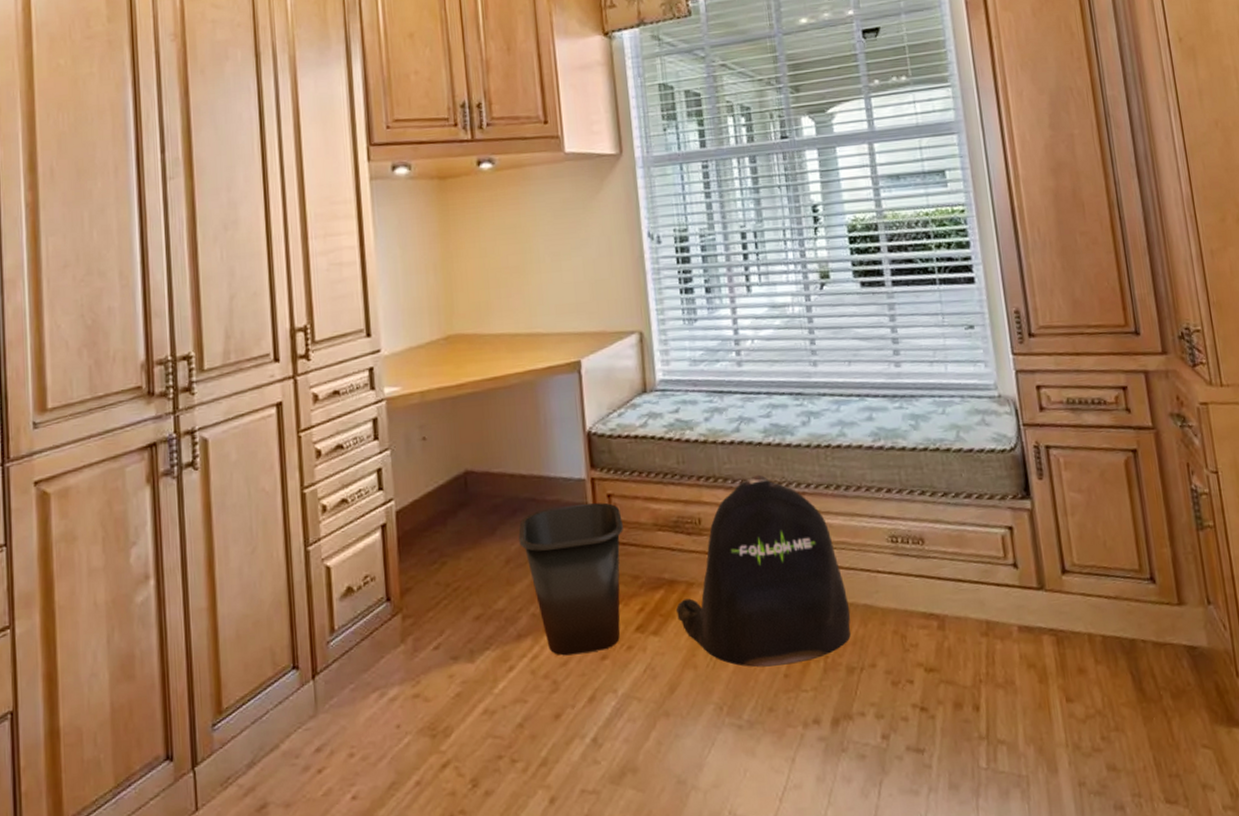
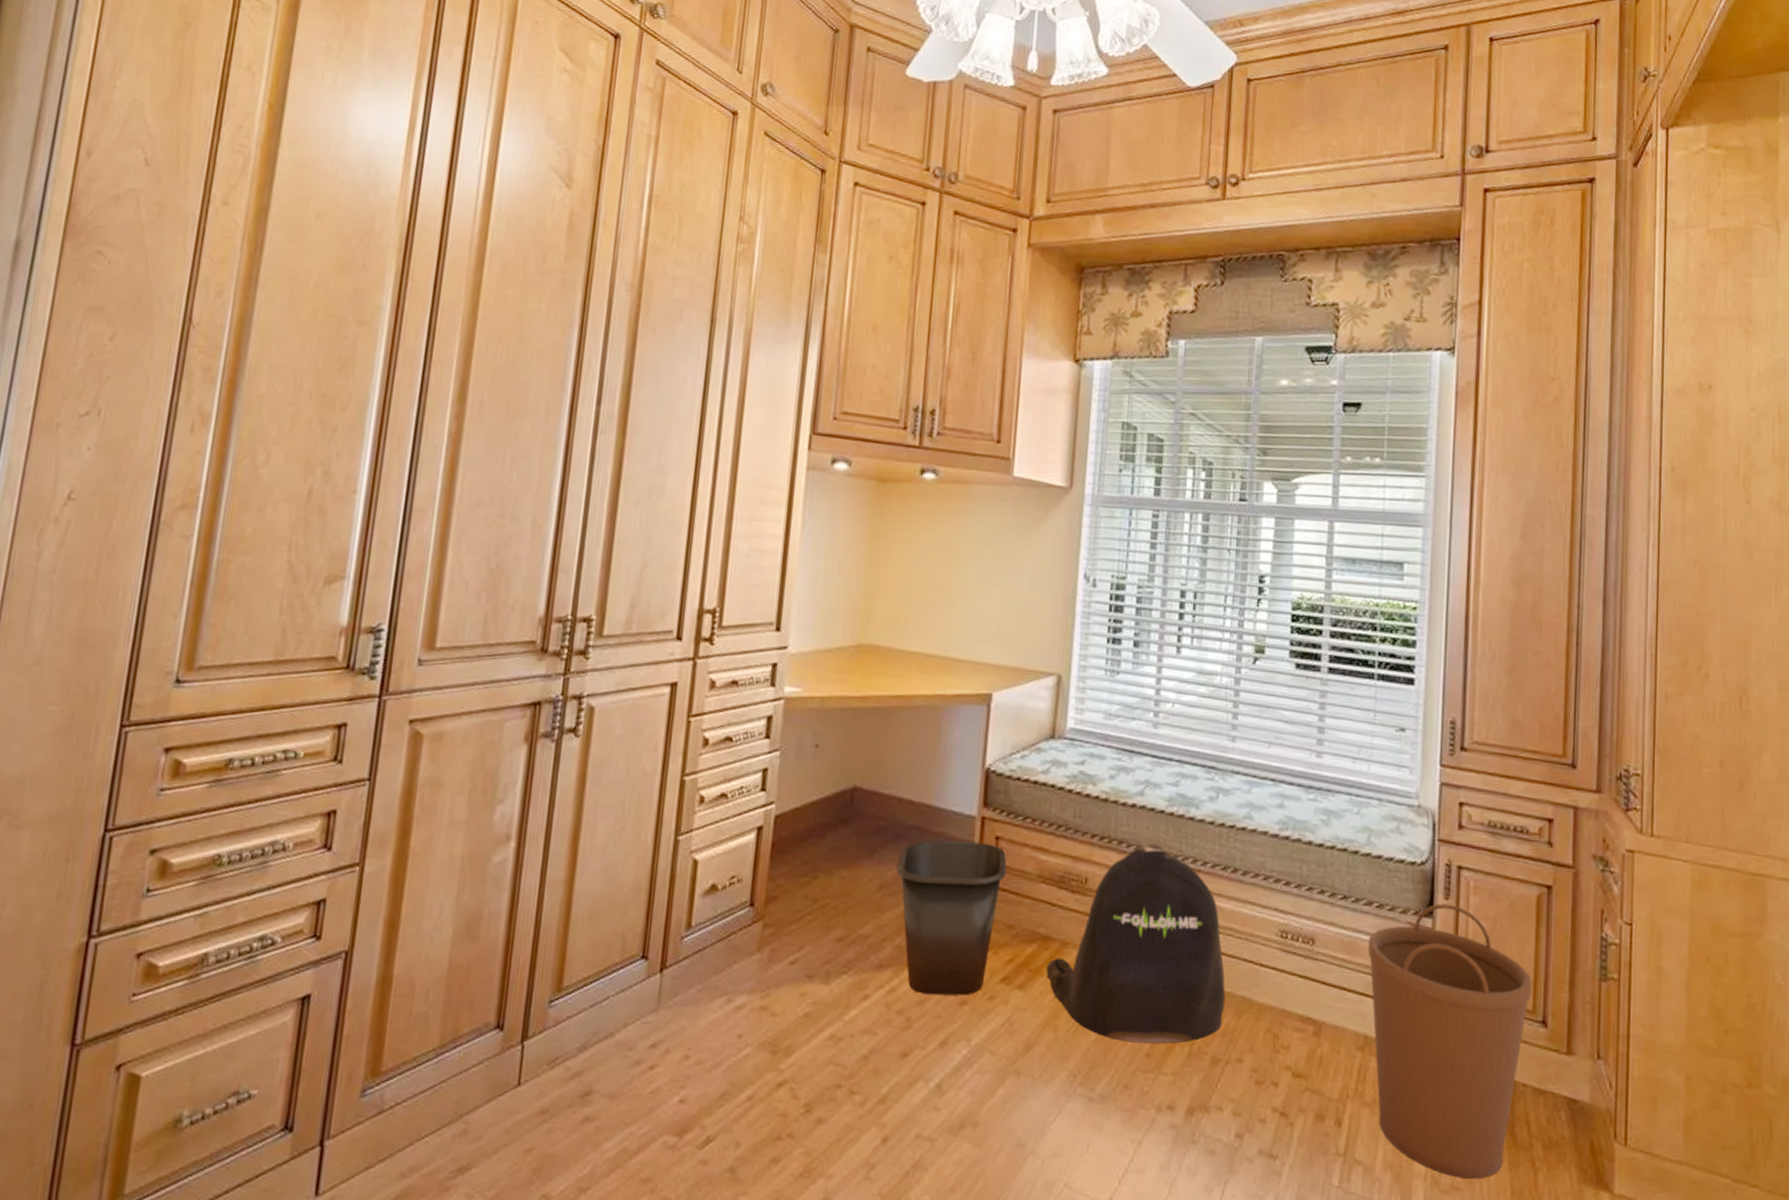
basket: none [974,483,1137,740] -> present [1368,903,1532,1179]

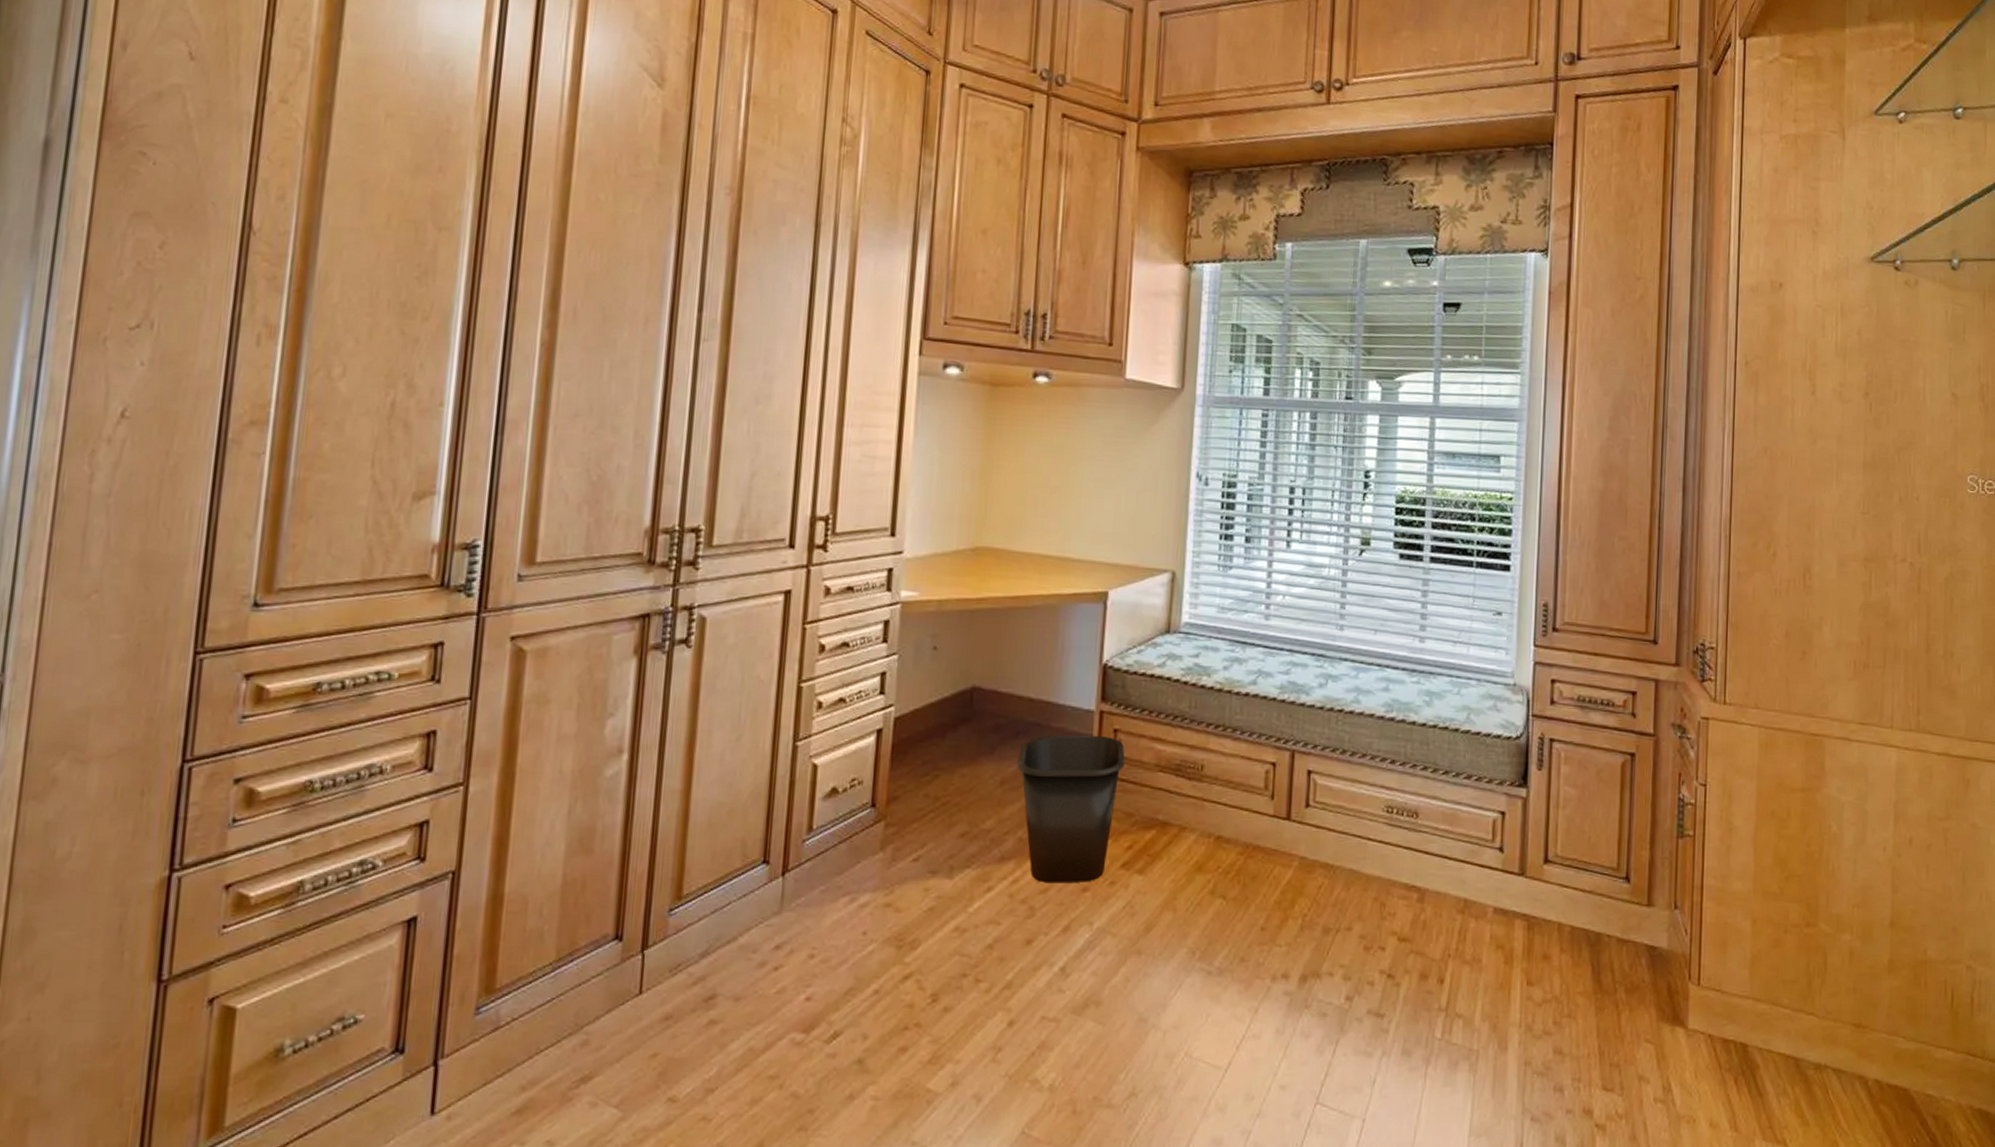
backpack: present [1045,843,1226,1044] -> none [1164,729,1336,918]
basket: present [1368,903,1532,1179] -> none [1468,774,1617,1024]

